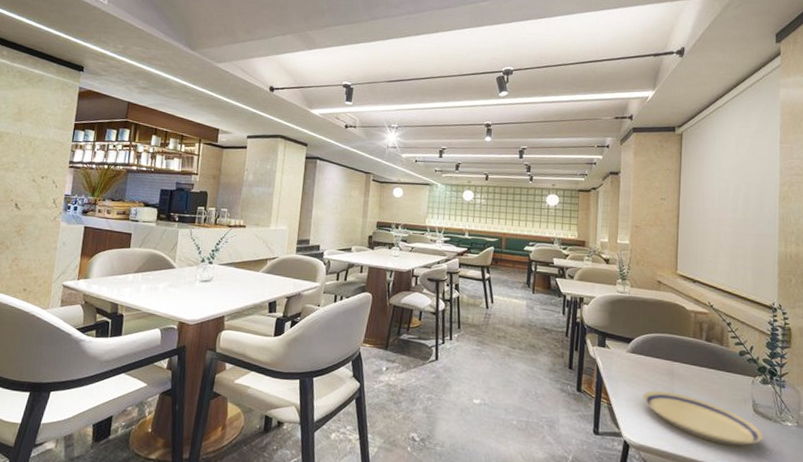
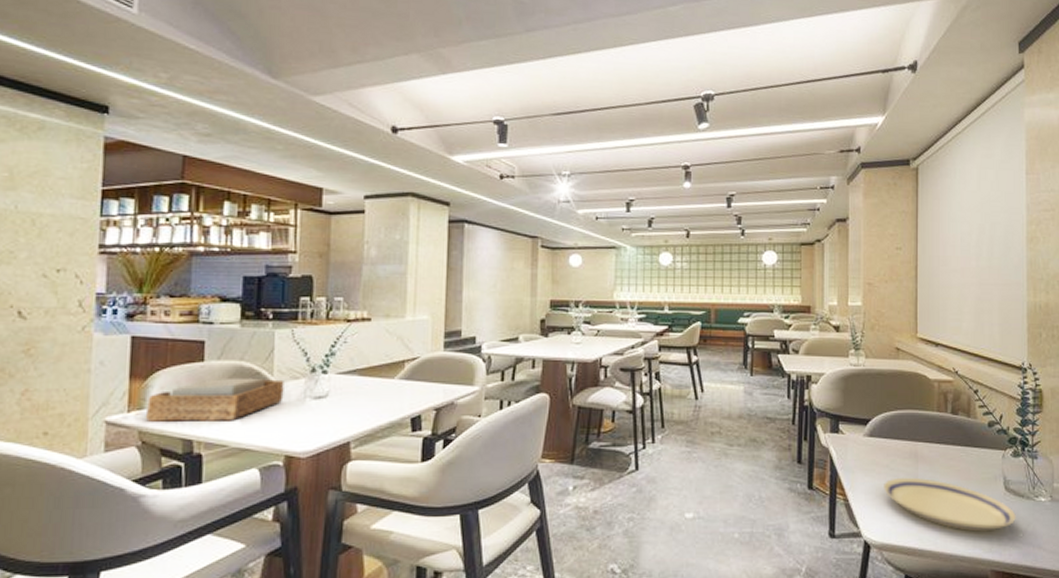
napkin holder: none [88,261,183,293] -> present [145,377,284,422]

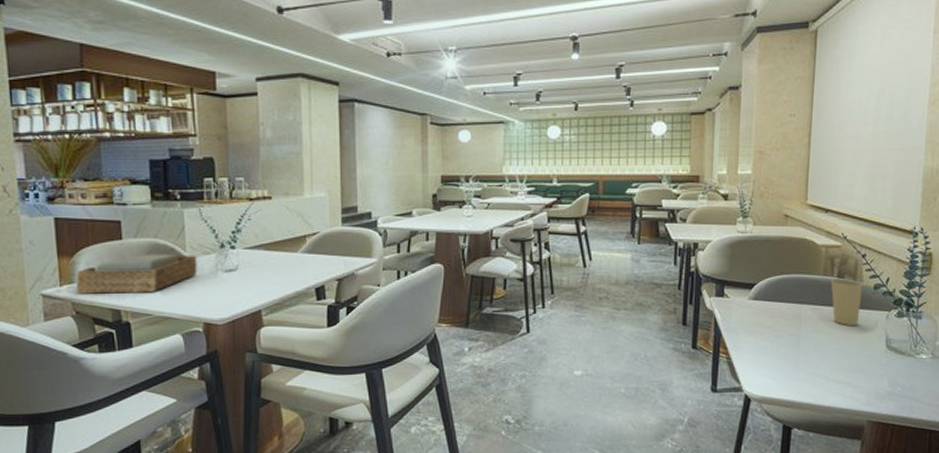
plate: present [884,477,1016,532] -> none [766,337,896,386]
cup: none [945,415,977,466] -> present [830,279,863,326]

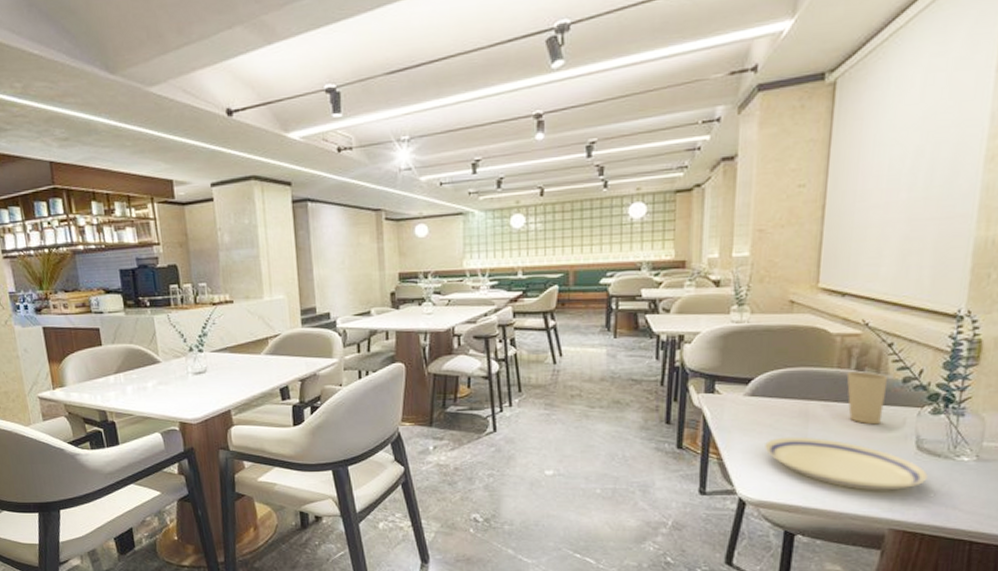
napkin holder: present [75,253,198,294] -> none [65,358,170,396]
plate: none [766,337,896,386] -> present [765,436,928,491]

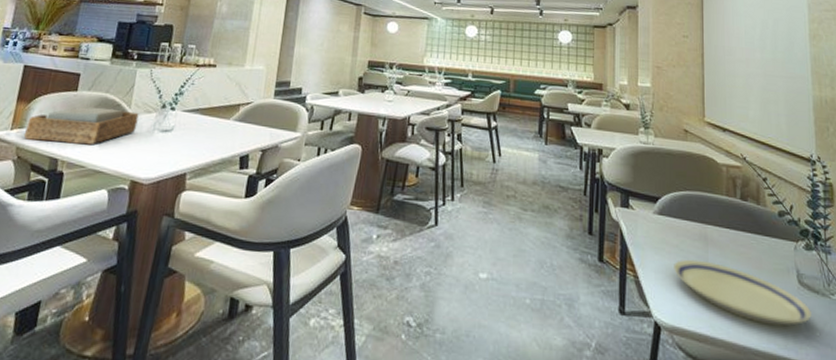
napkin holder: none [65,358,170,396] -> present [23,107,139,145]
cup: present [846,371,889,425] -> none [734,200,767,255]

